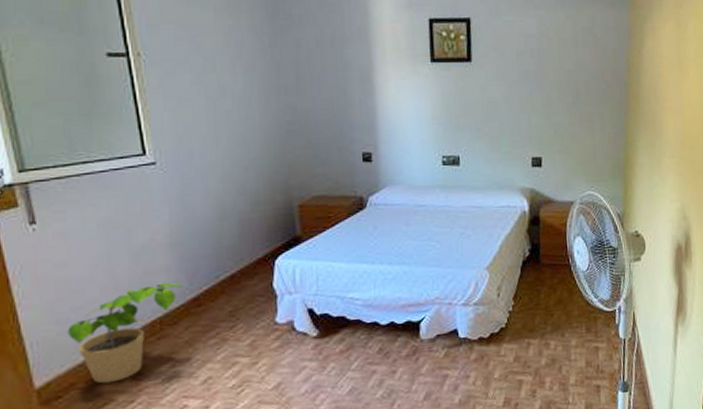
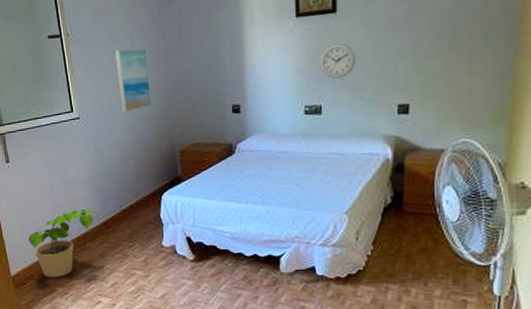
wall art: none [210,79,261,158] -> present [115,48,151,113]
wall clock: none [456,94,492,129] -> present [320,44,356,79]

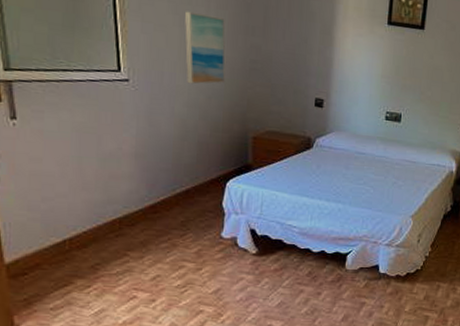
potted plant: present [28,208,98,278] -> none [37,188,142,268]
wall clock: present [320,44,356,79] -> none [404,59,436,92]

